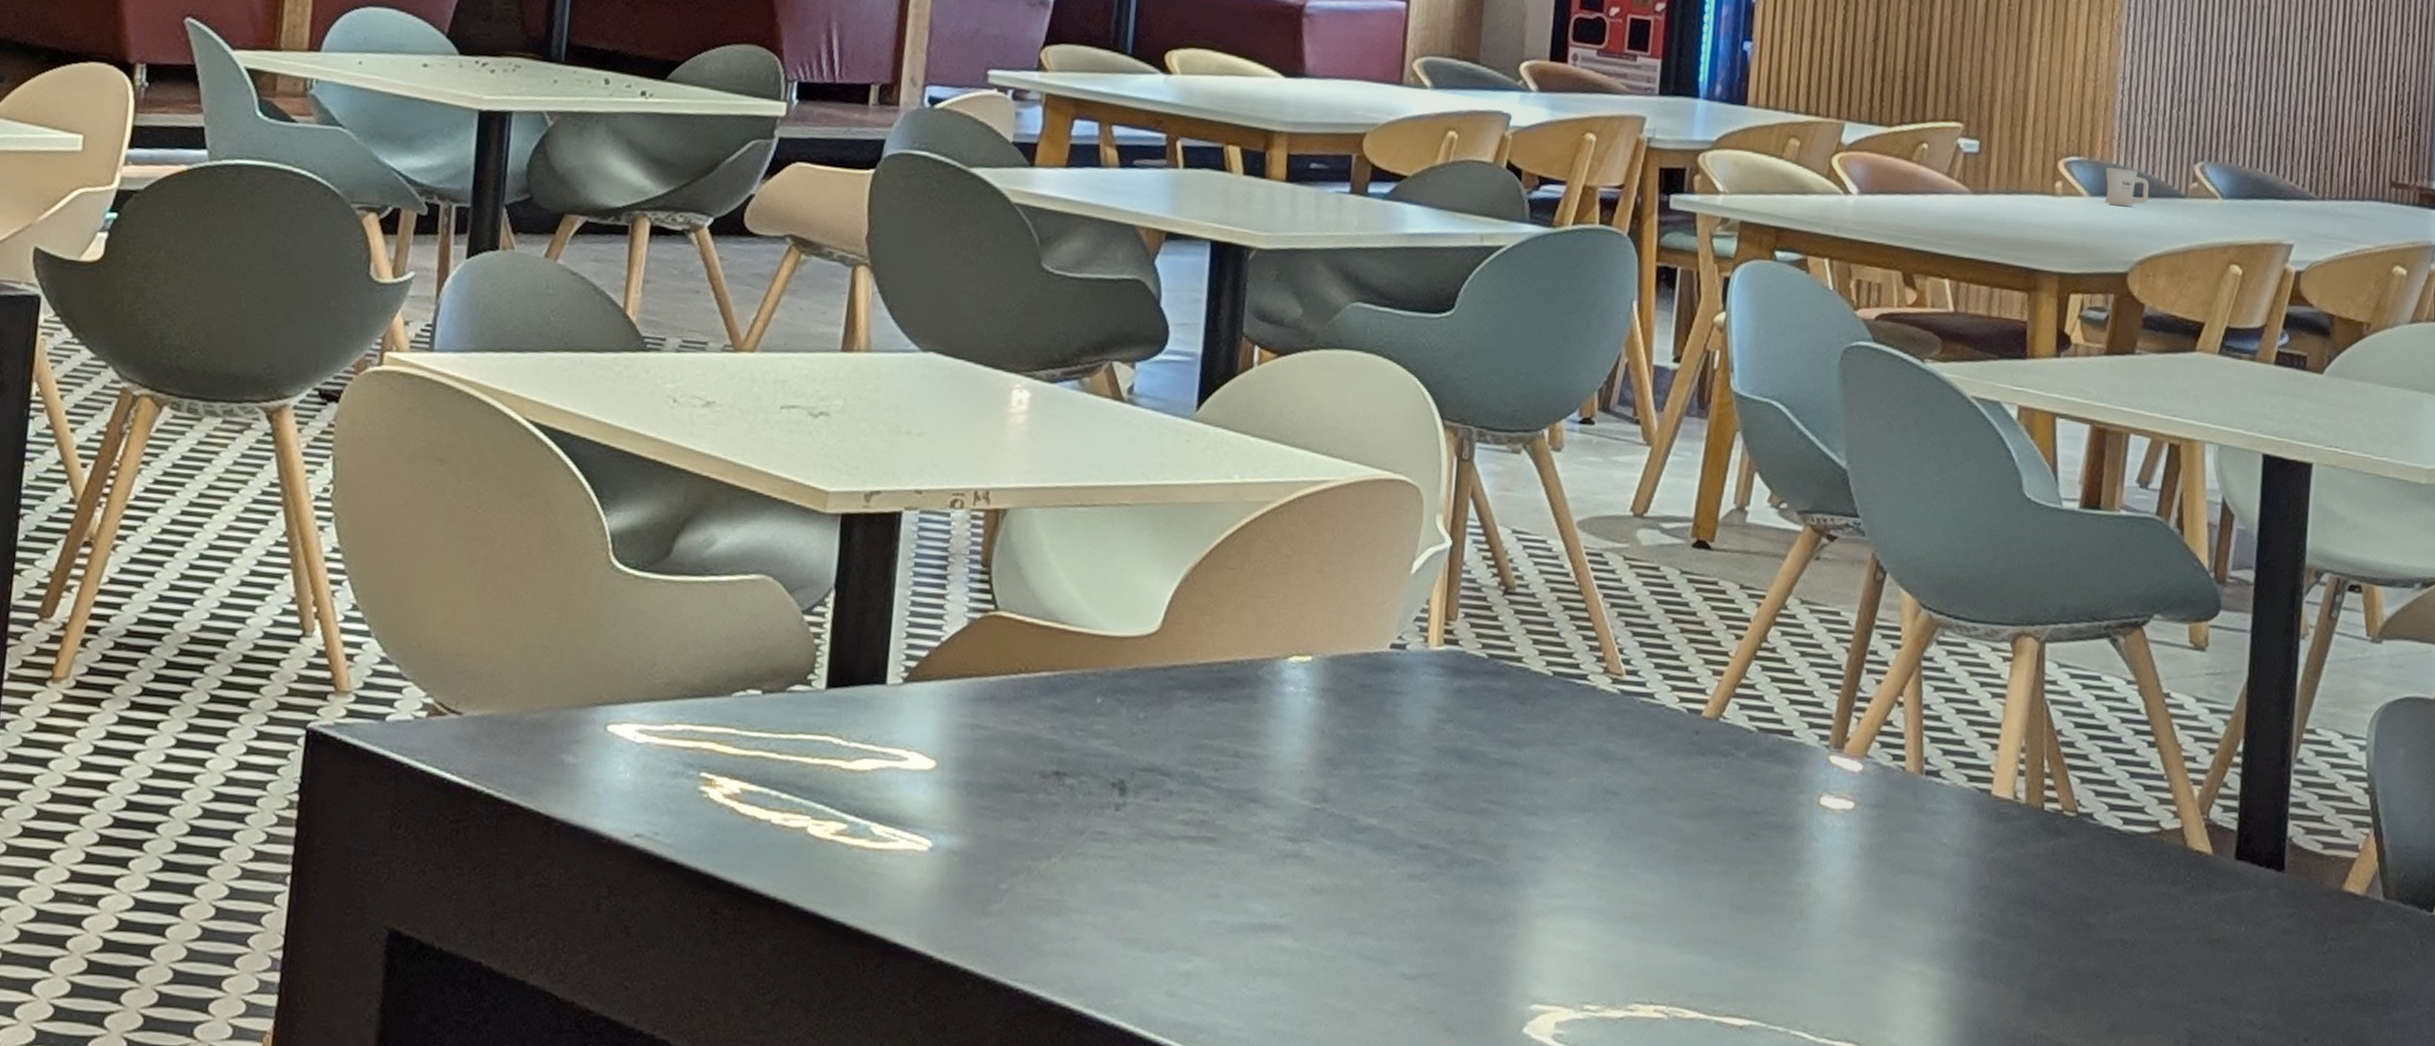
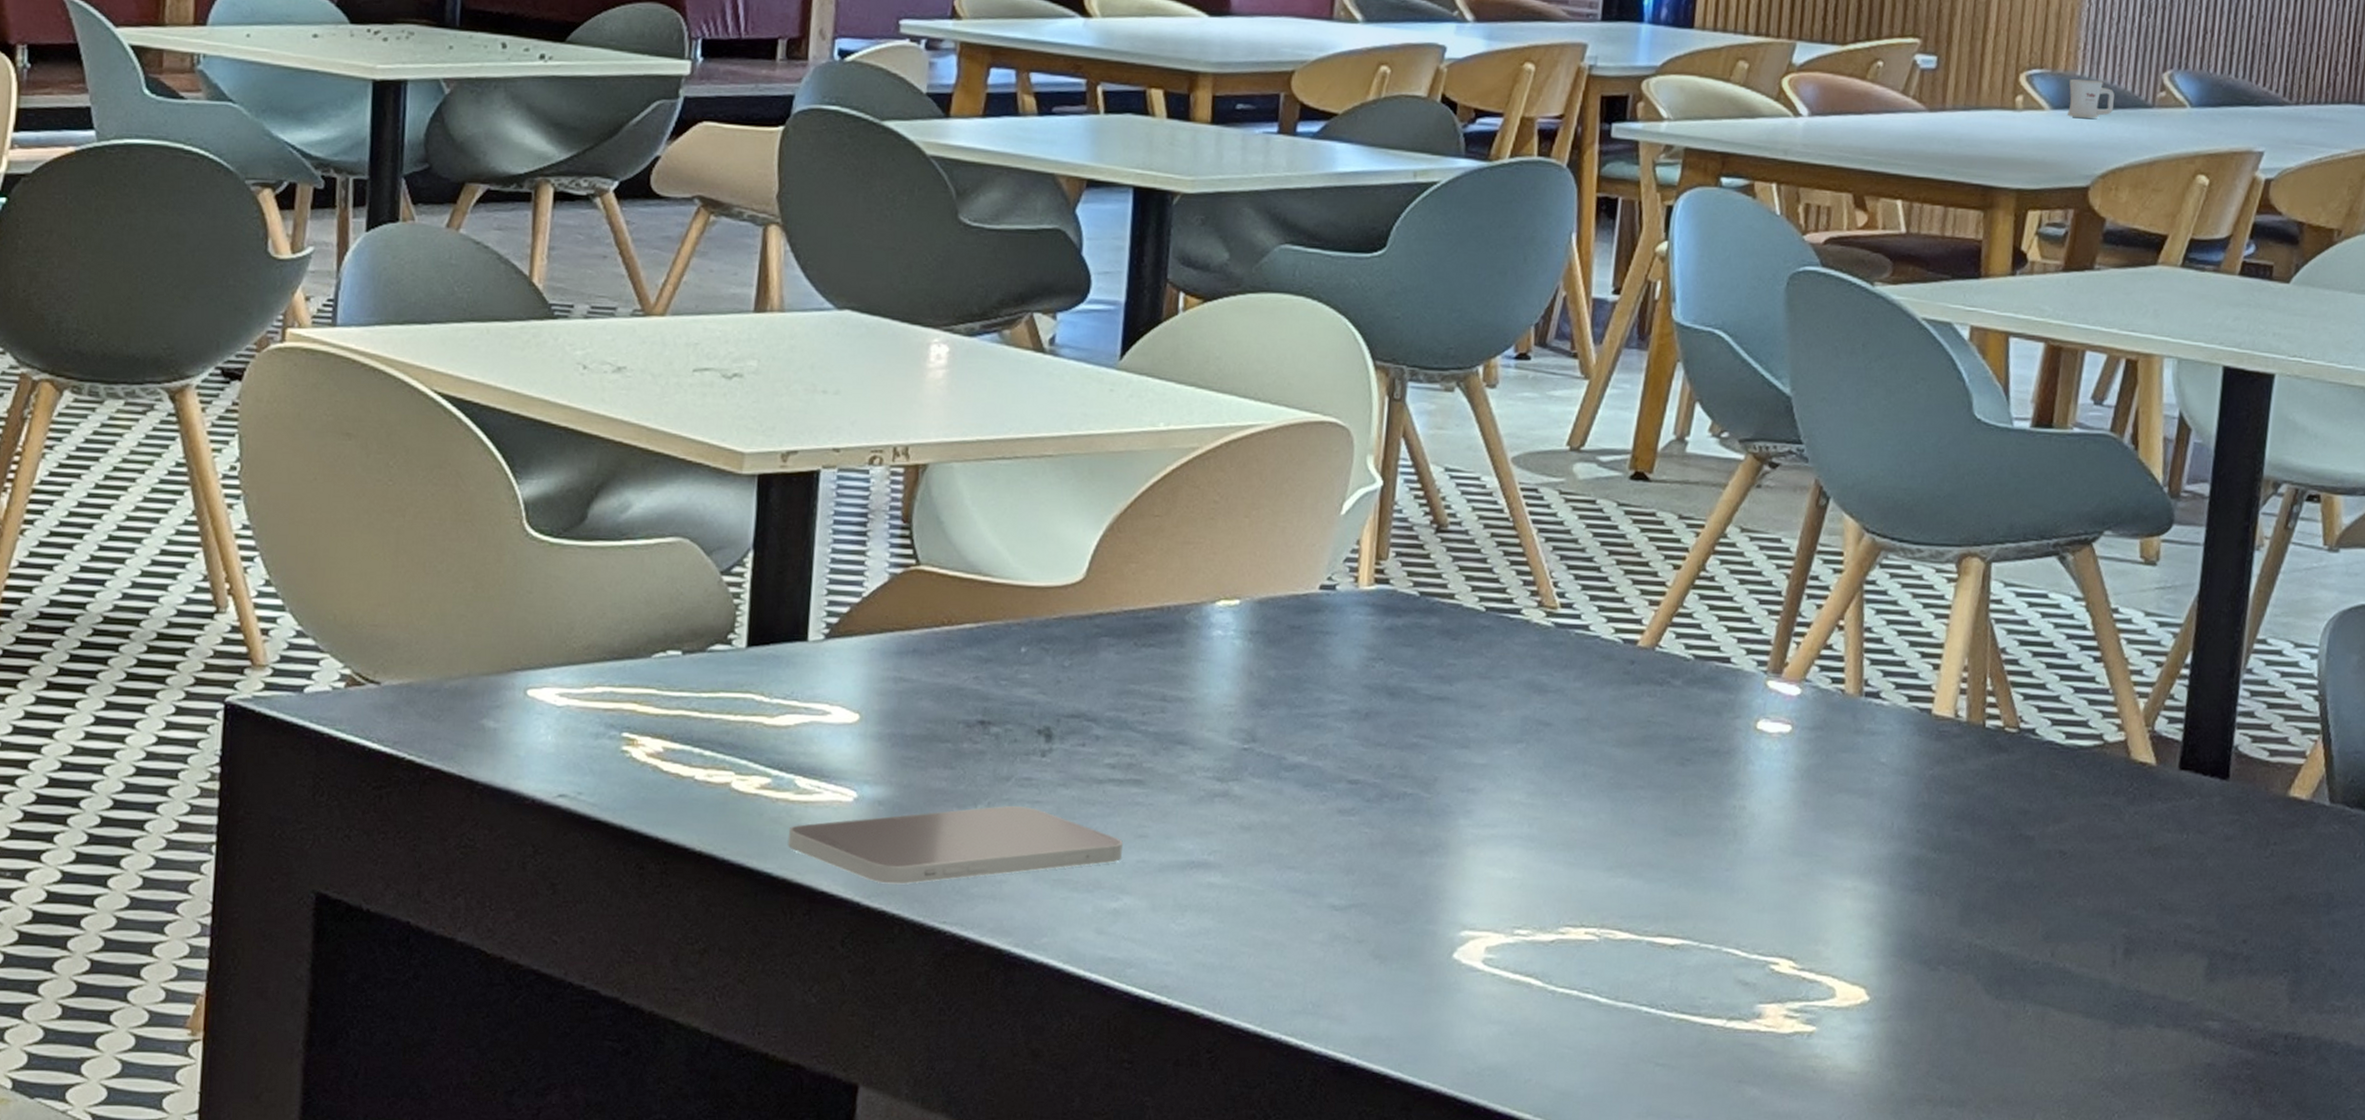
smartphone: none [861,860,1196,939] -> present [787,806,1124,885]

